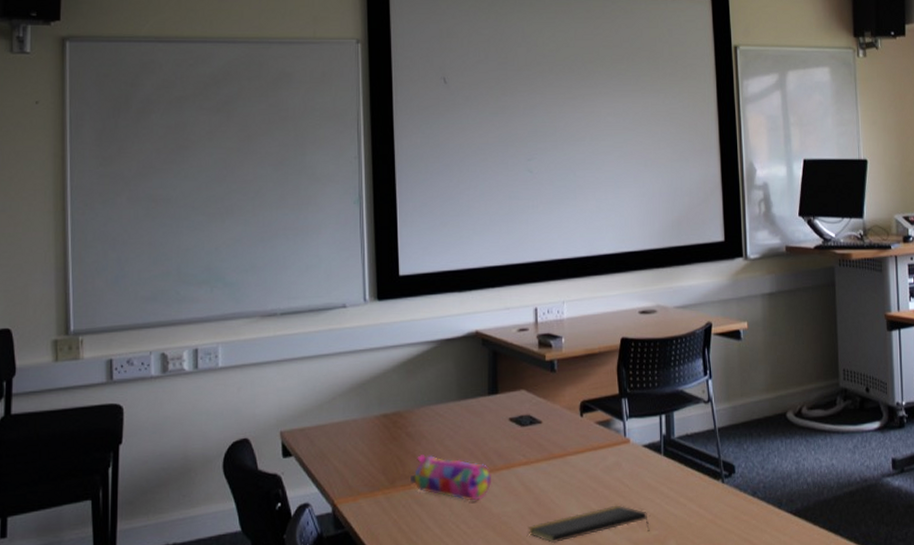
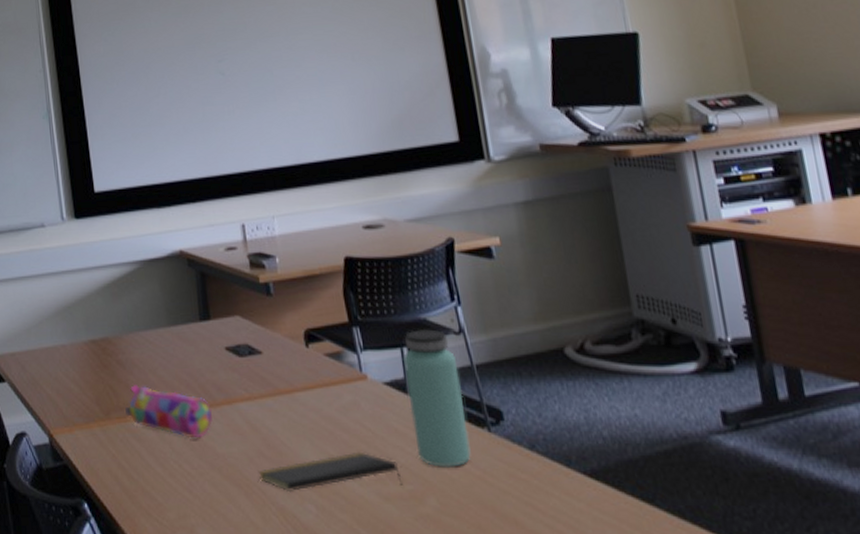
bottle: none [660,399,707,514] -> present [402,329,471,467]

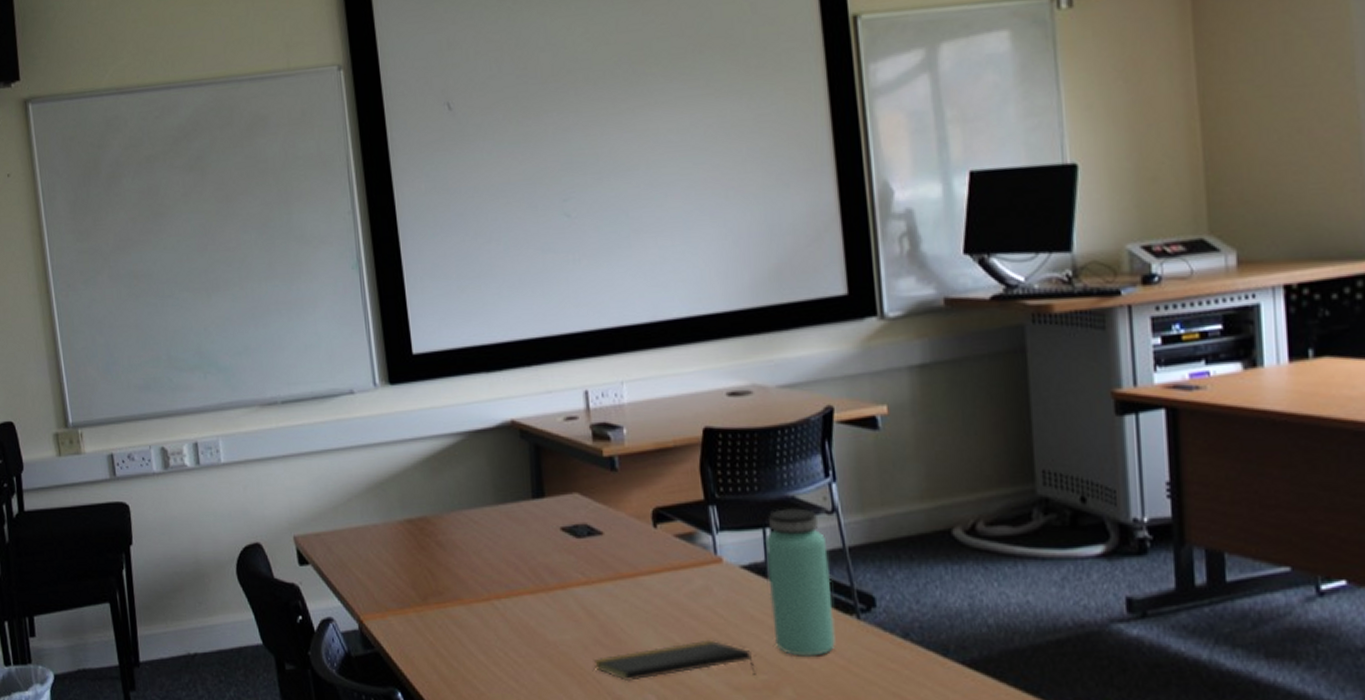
pencil case: present [125,385,213,439] -> none [445,568,544,625]

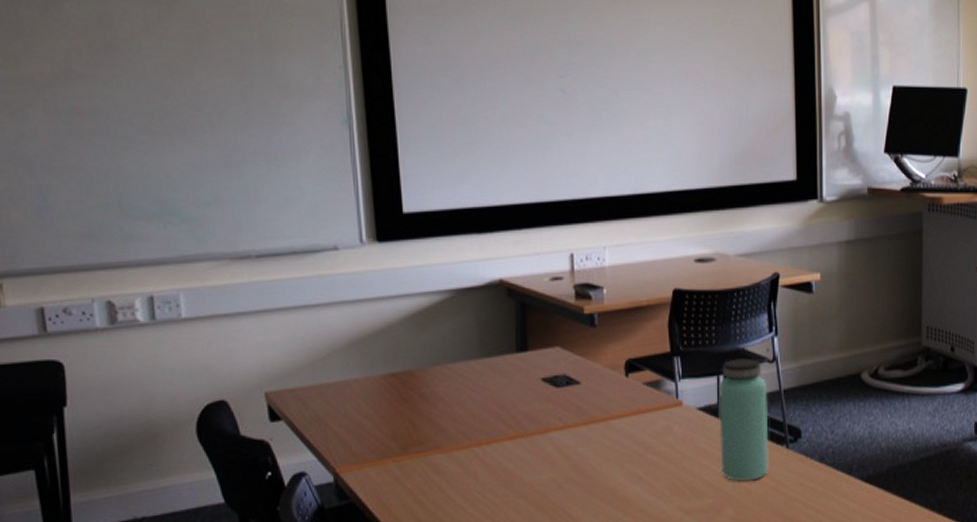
notepad: present [593,641,756,682] -> none [565,473,704,514]

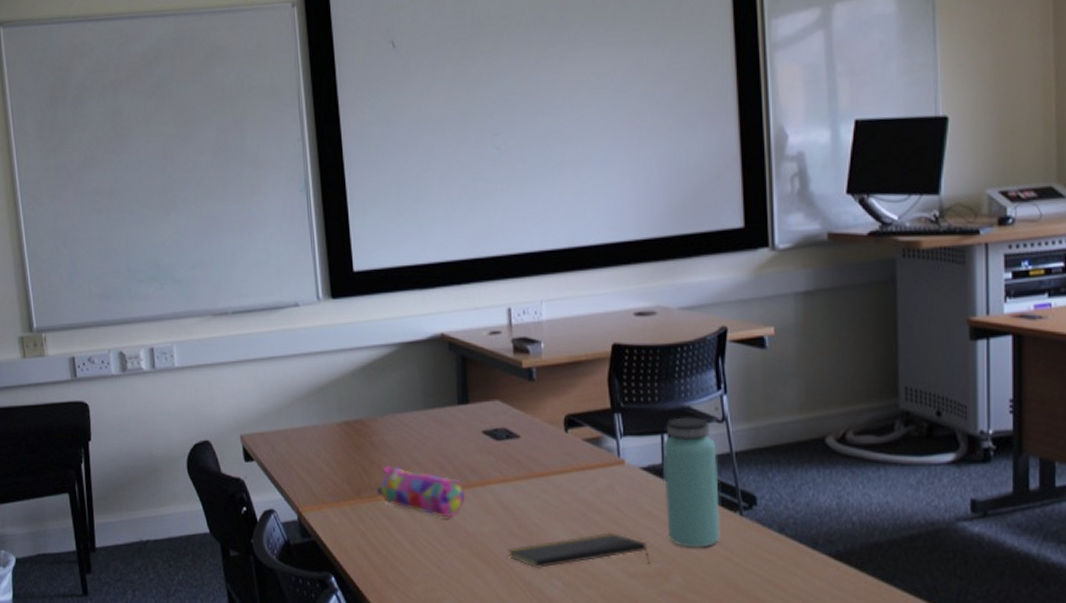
pencil case: none [426,418,523,469] -> present [377,466,466,518]
notepad: none [565,473,704,514] -> present [507,533,650,569]

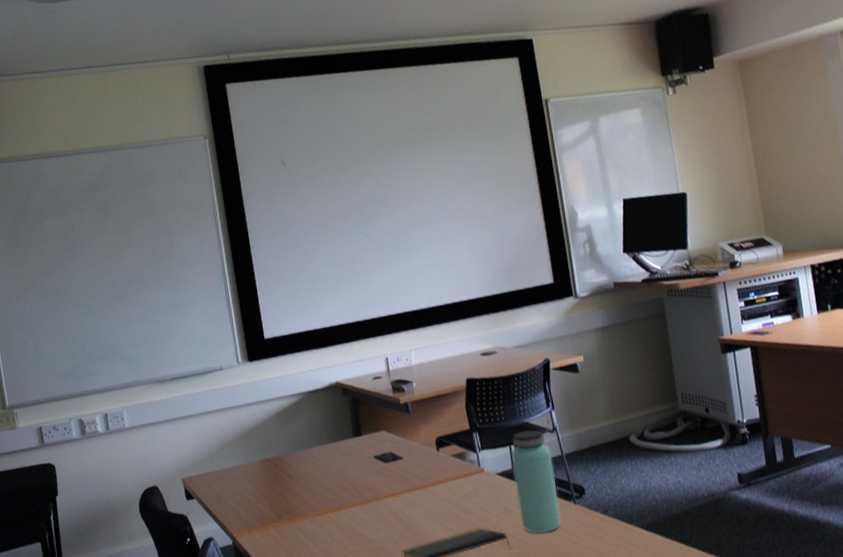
pencil case: present [377,466,466,518] -> none [294,492,365,530]

